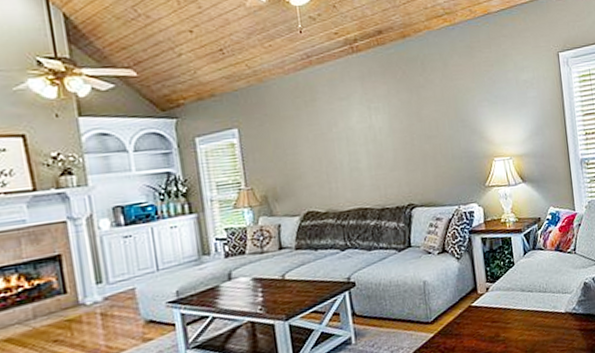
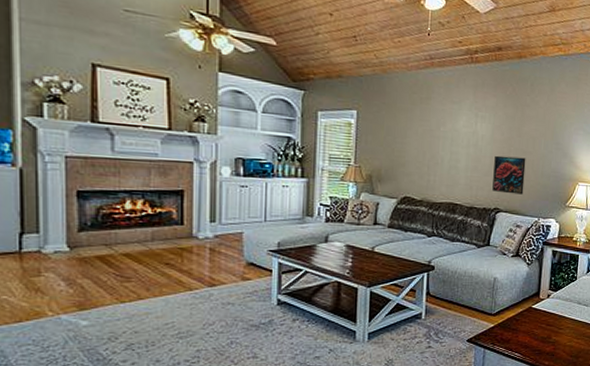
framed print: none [397,143,437,187] -> present [492,155,526,195]

